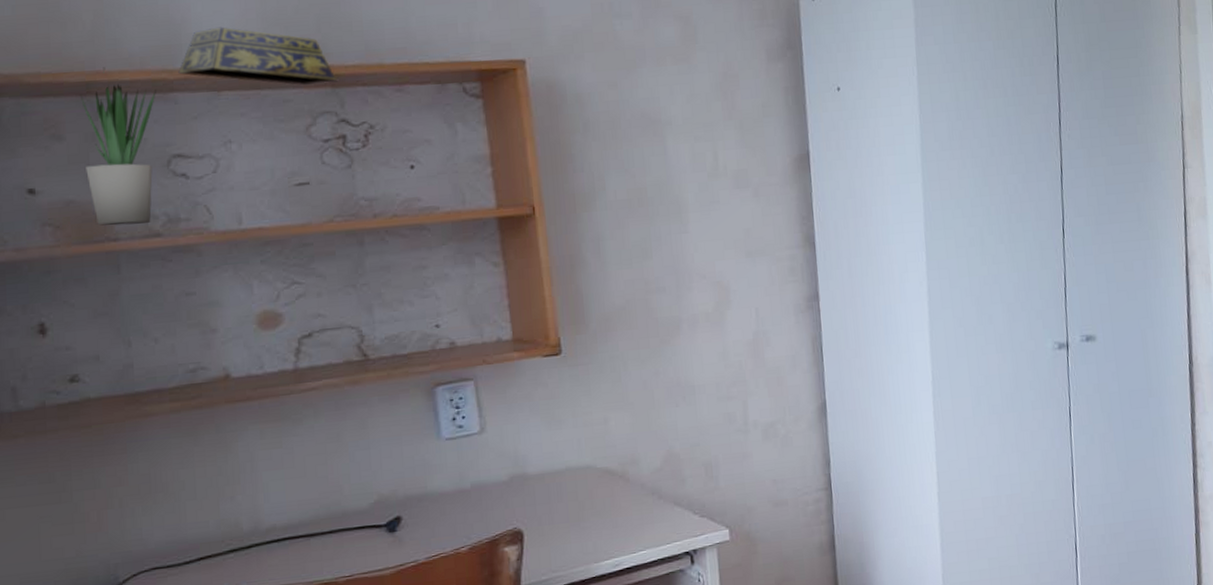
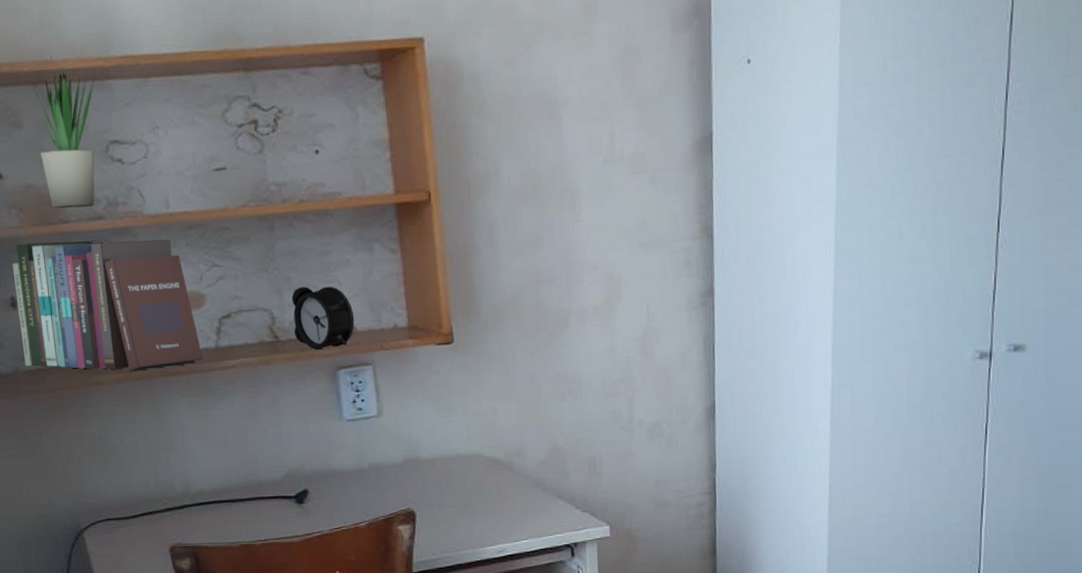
books: none [43,256,279,400] -> present [12,239,203,372]
decorative box: present [178,26,336,86] -> none [112,12,248,70]
alarm clock: none [383,301,454,366] -> present [291,286,355,349]

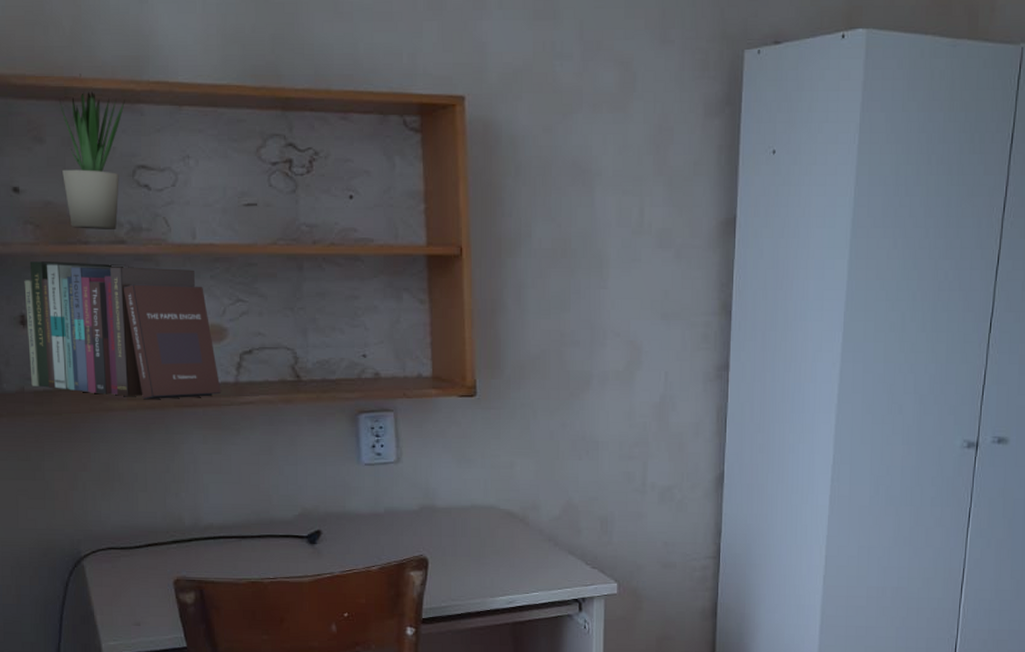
alarm clock: present [291,286,355,349] -> none [316,329,379,392]

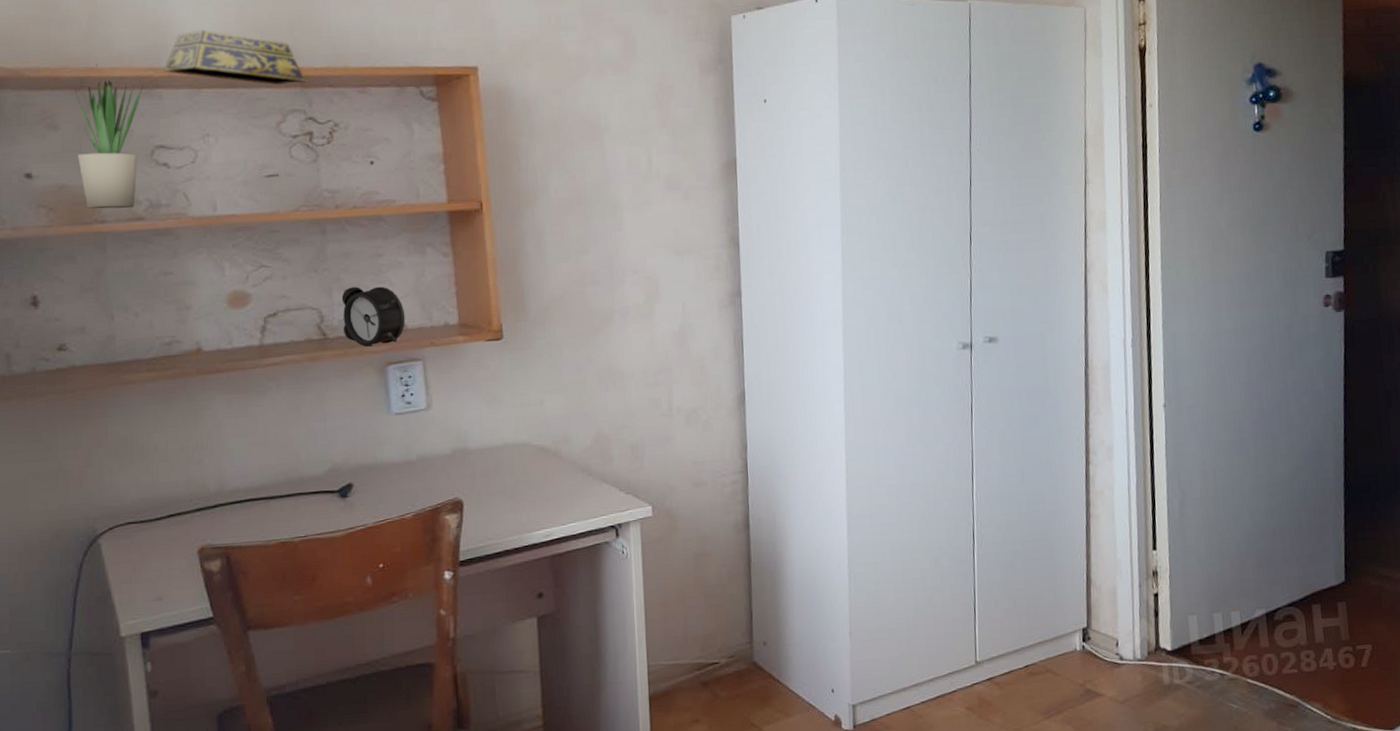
books: present [24,261,221,400] -> none [36,240,245,370]
decorative box: none [145,41,286,107] -> present [163,29,305,86]
alarm clock: none [316,329,379,392] -> present [341,286,406,346]

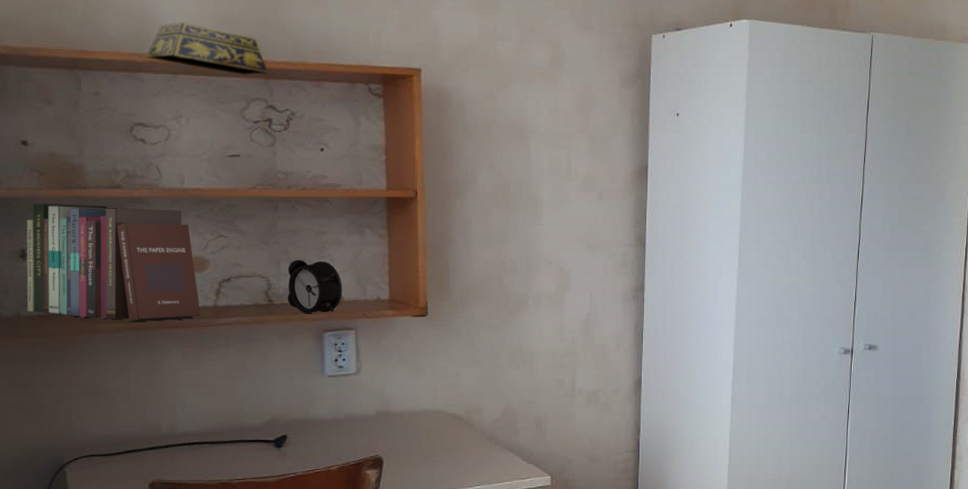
books: none [36,240,245,370] -> present [26,204,201,322]
potted plant: present [75,64,143,209] -> none [67,47,127,176]

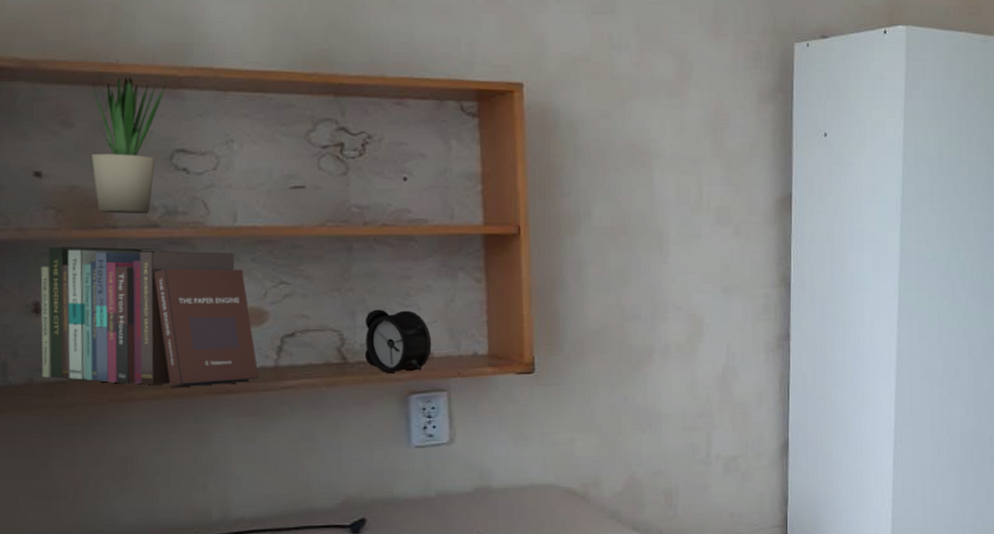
potted plant: none [67,47,127,176] -> present [92,59,166,214]
decorative box: present [145,22,269,76] -> none [188,29,339,92]

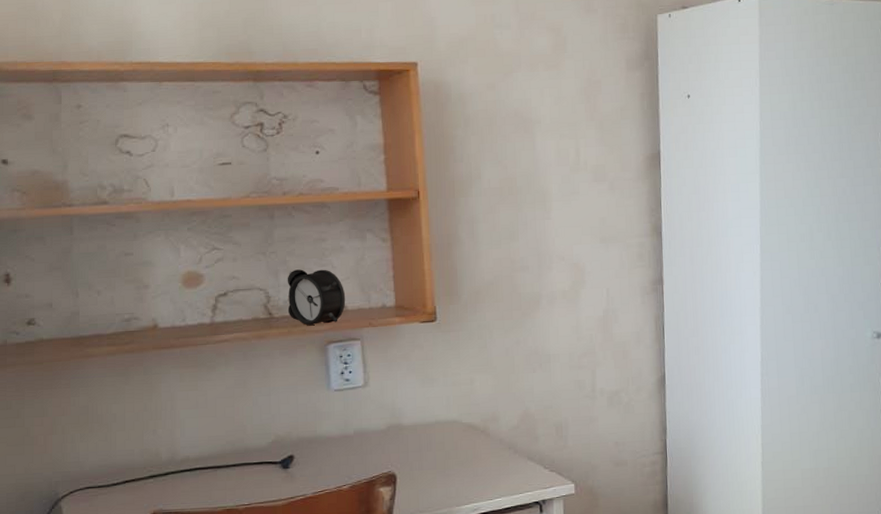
books: present [40,247,259,388] -> none [10,222,197,345]
potted plant: present [92,59,166,214] -> none [48,58,109,193]

